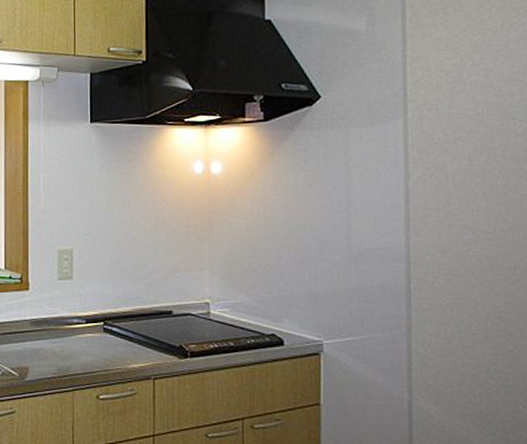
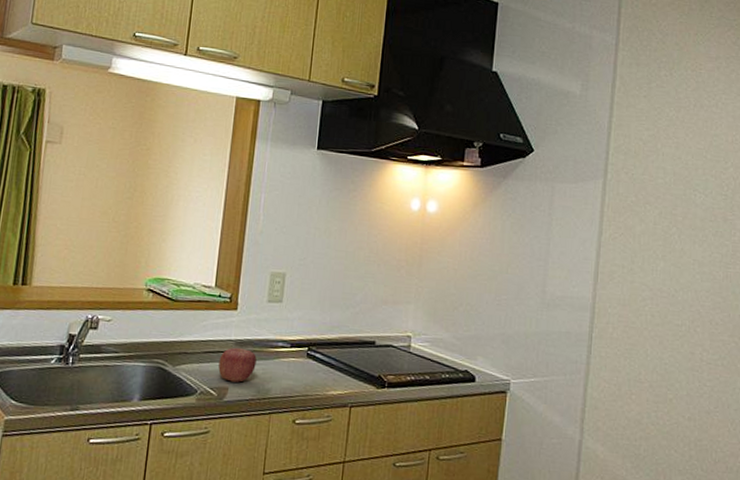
apple: none [17,327,53,361] -> present [218,347,257,383]

